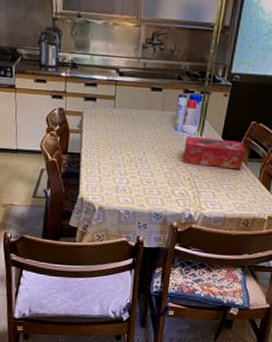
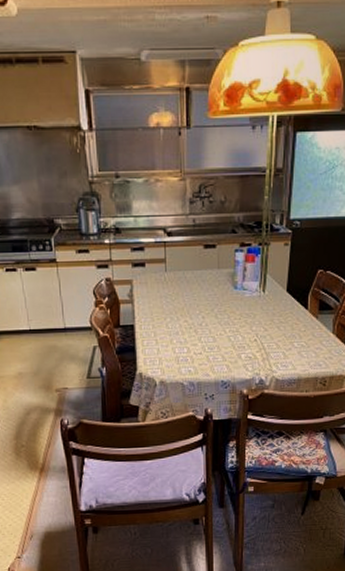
tissue box: present [183,135,245,170] -> none [246,293,314,325]

